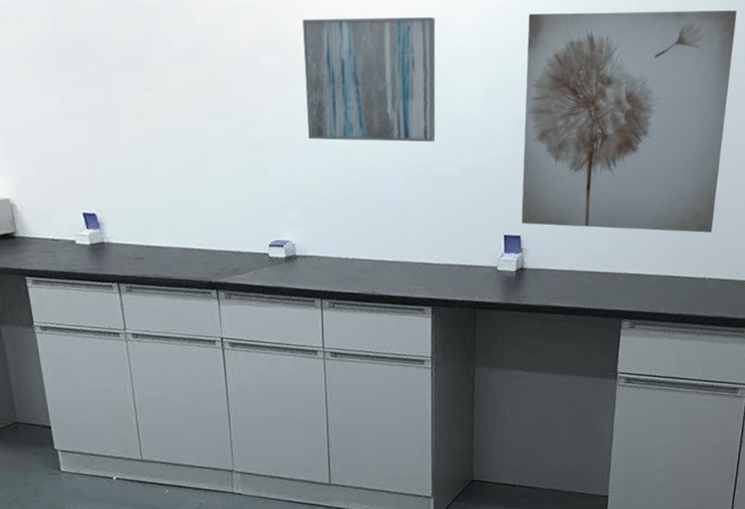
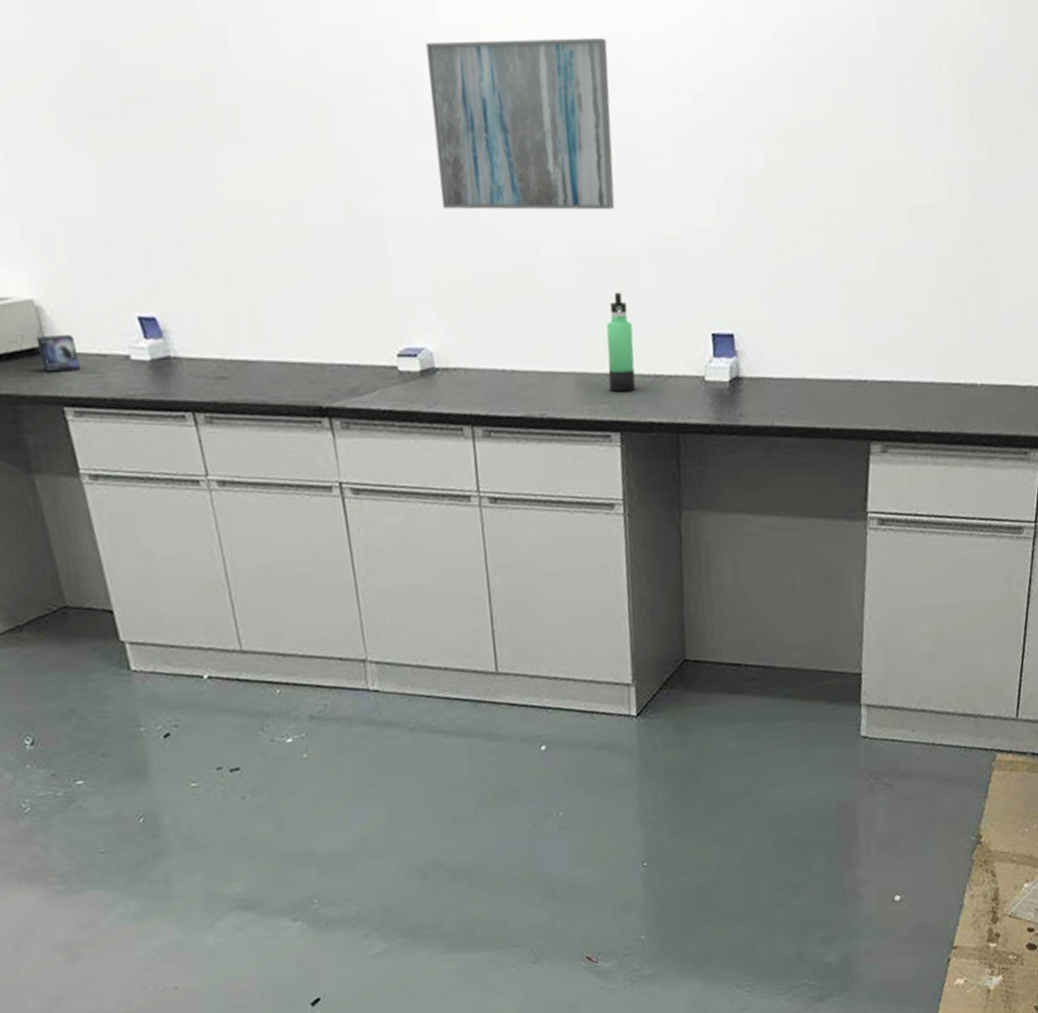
small box: none [9,225,39,252] -> present [35,335,80,373]
thermos bottle: none [424,202,445,277] -> present [606,292,636,392]
wall art: present [521,11,737,233] -> none [731,25,1006,324]

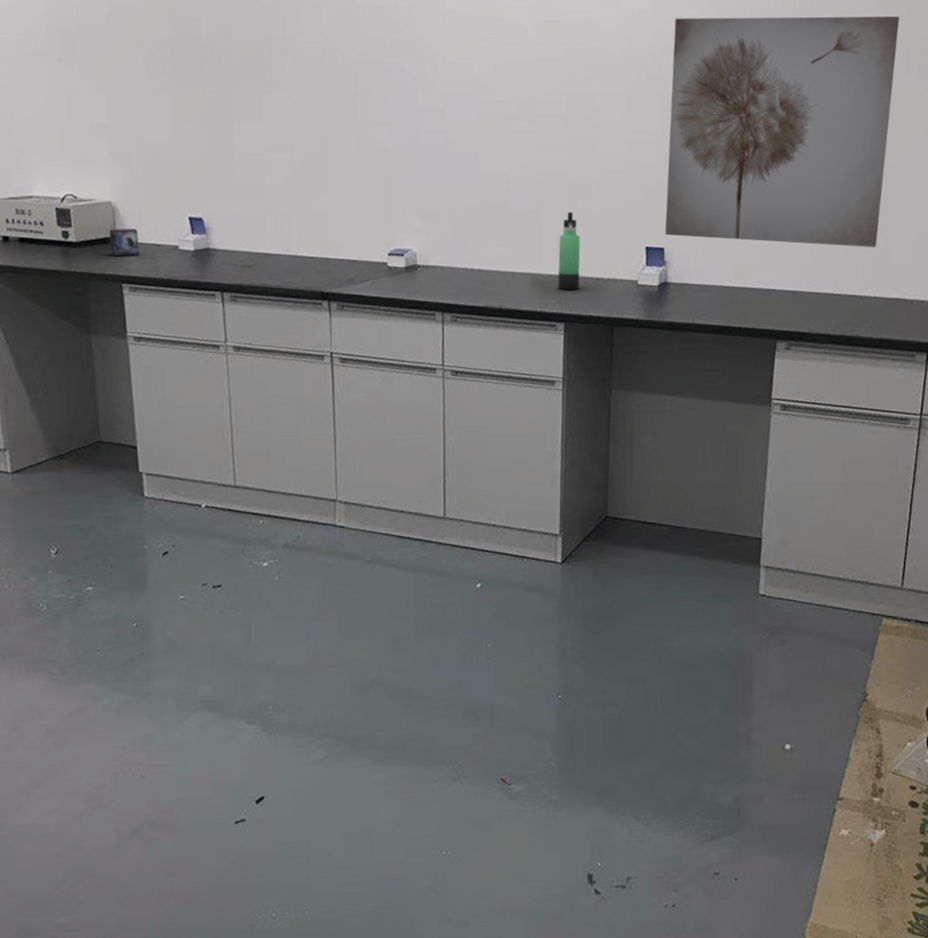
wall art: present [426,39,615,210] -> none [434,21,575,148]
wall art: none [731,25,1006,324] -> present [665,16,900,247]

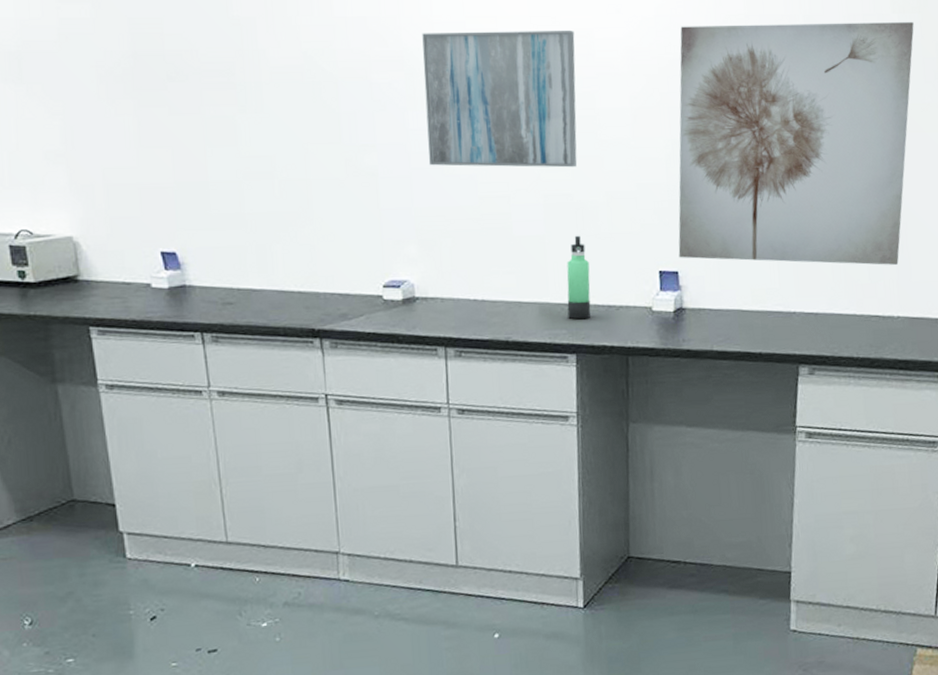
small box: present [109,229,139,257] -> none [71,266,107,298]
wall art: none [434,21,575,148] -> present [422,31,578,168]

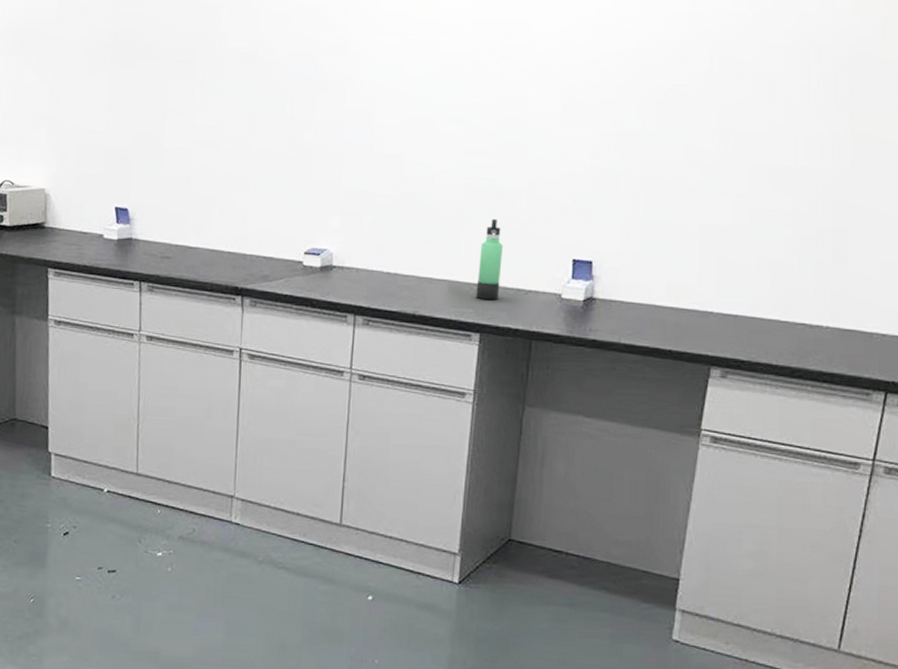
wall art: present [422,31,578,168] -> none [360,21,514,153]
wall art: present [678,22,914,265] -> none [595,21,876,272]

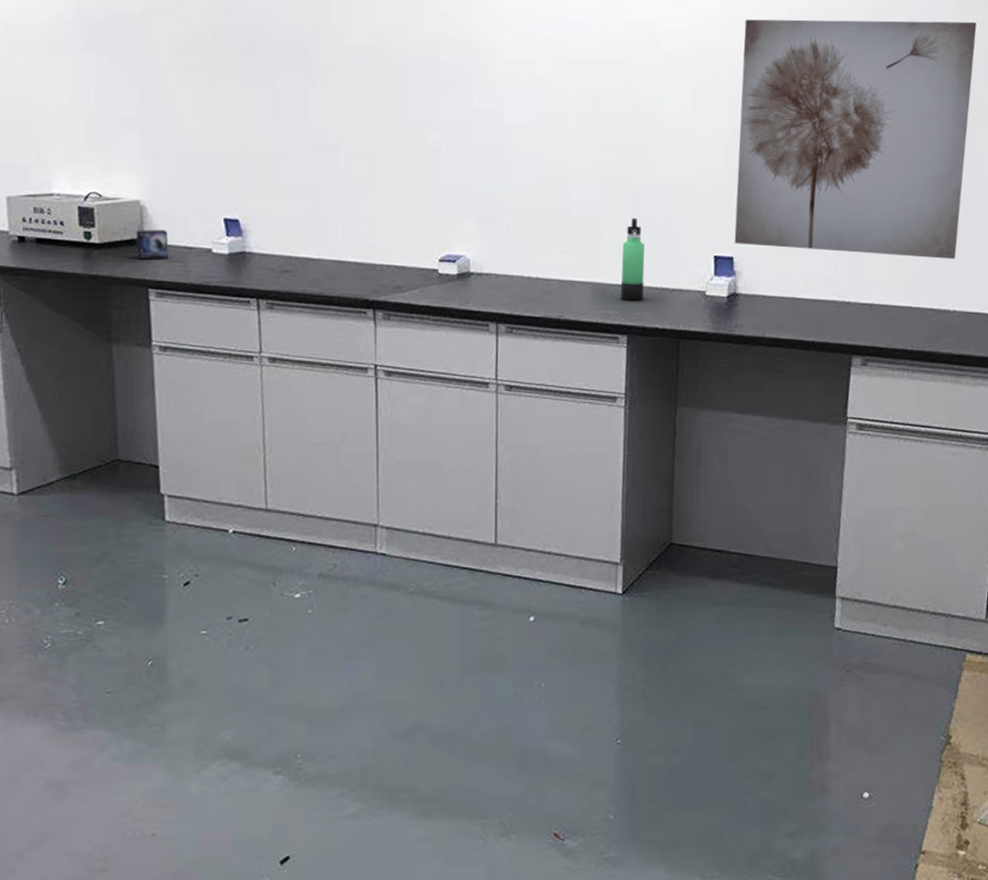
small box: none [40,215,67,242] -> present [136,230,169,260]
wall art: none [595,21,876,272] -> present [734,19,977,259]

